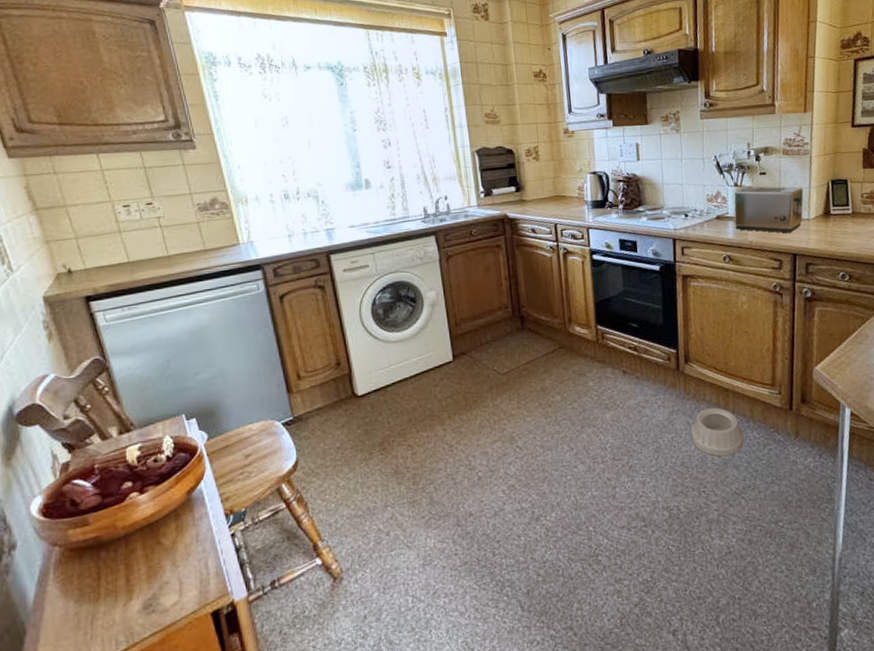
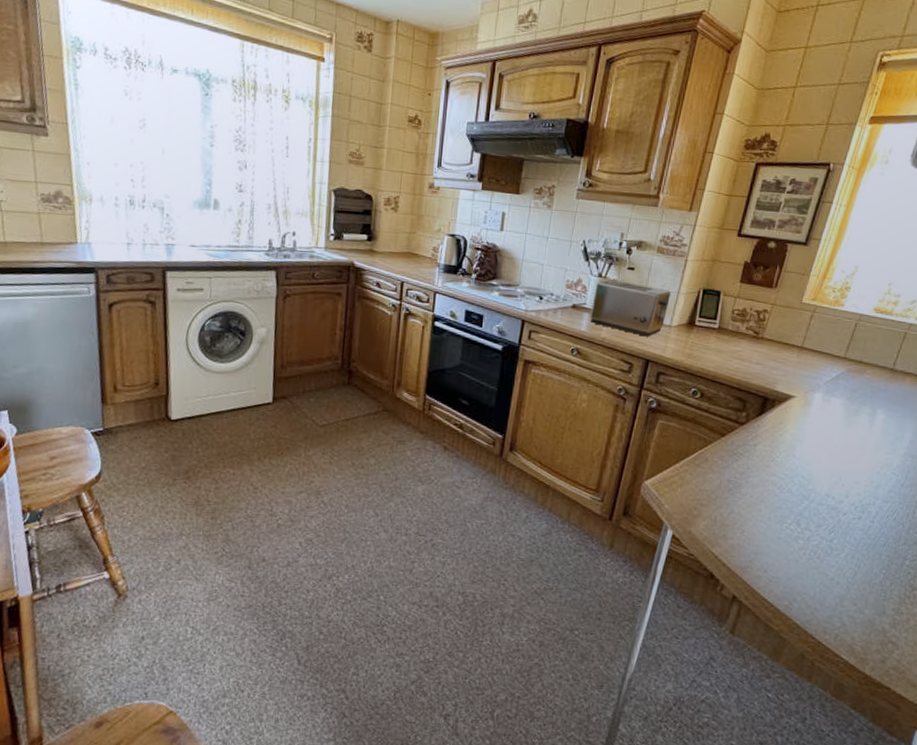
pet bowl: present [690,407,744,457] -> none [501,502,556,554]

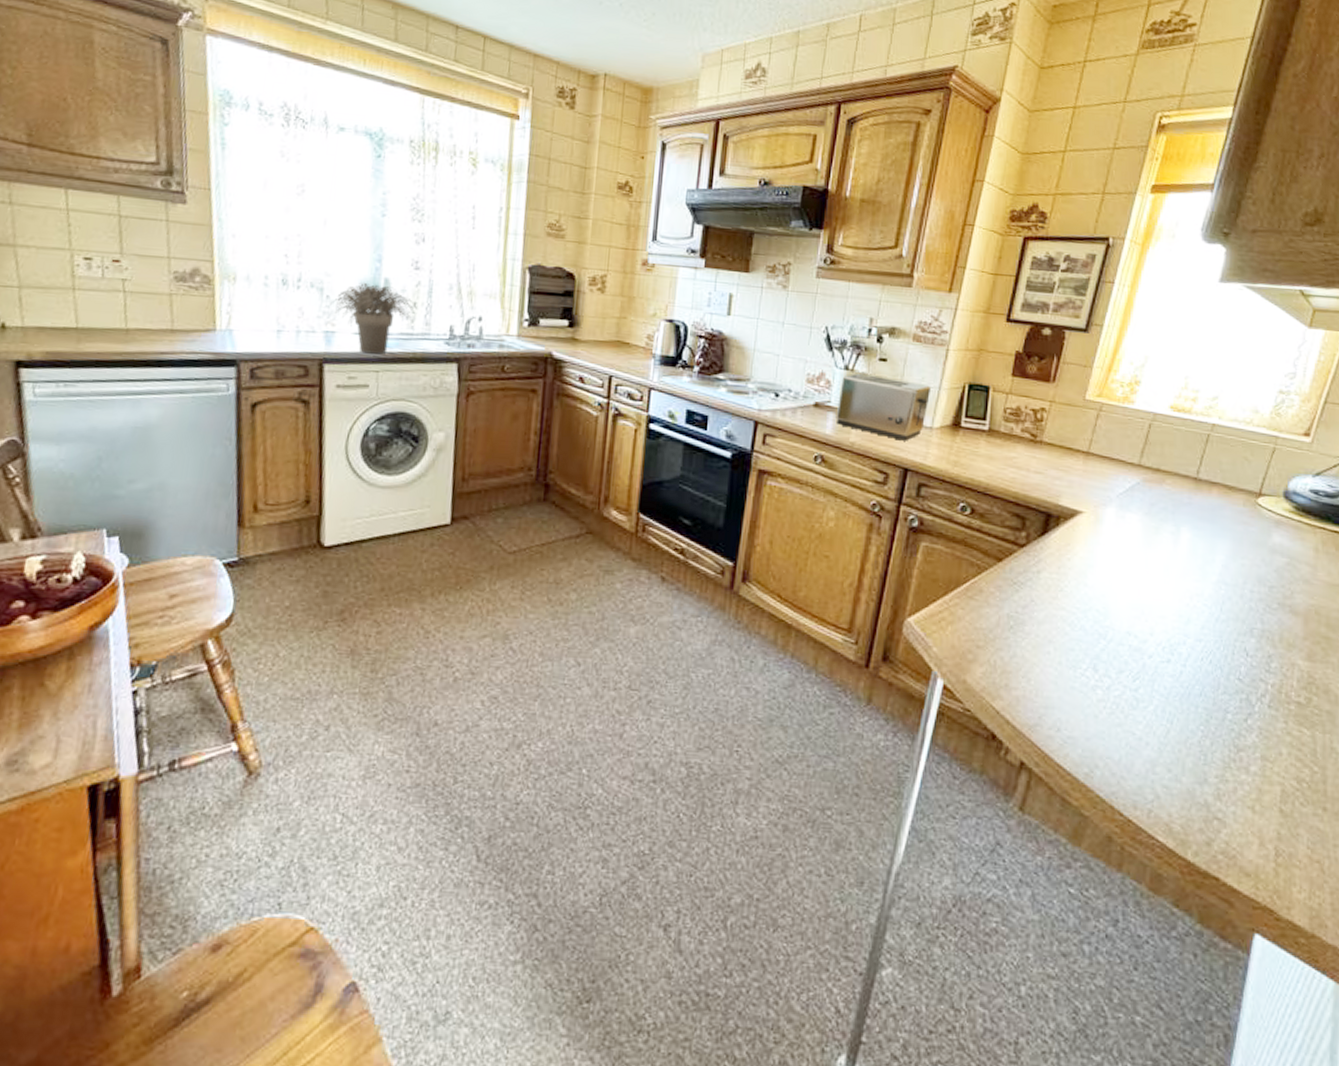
potted plant: none [170,202,241,263] -> present [330,282,417,354]

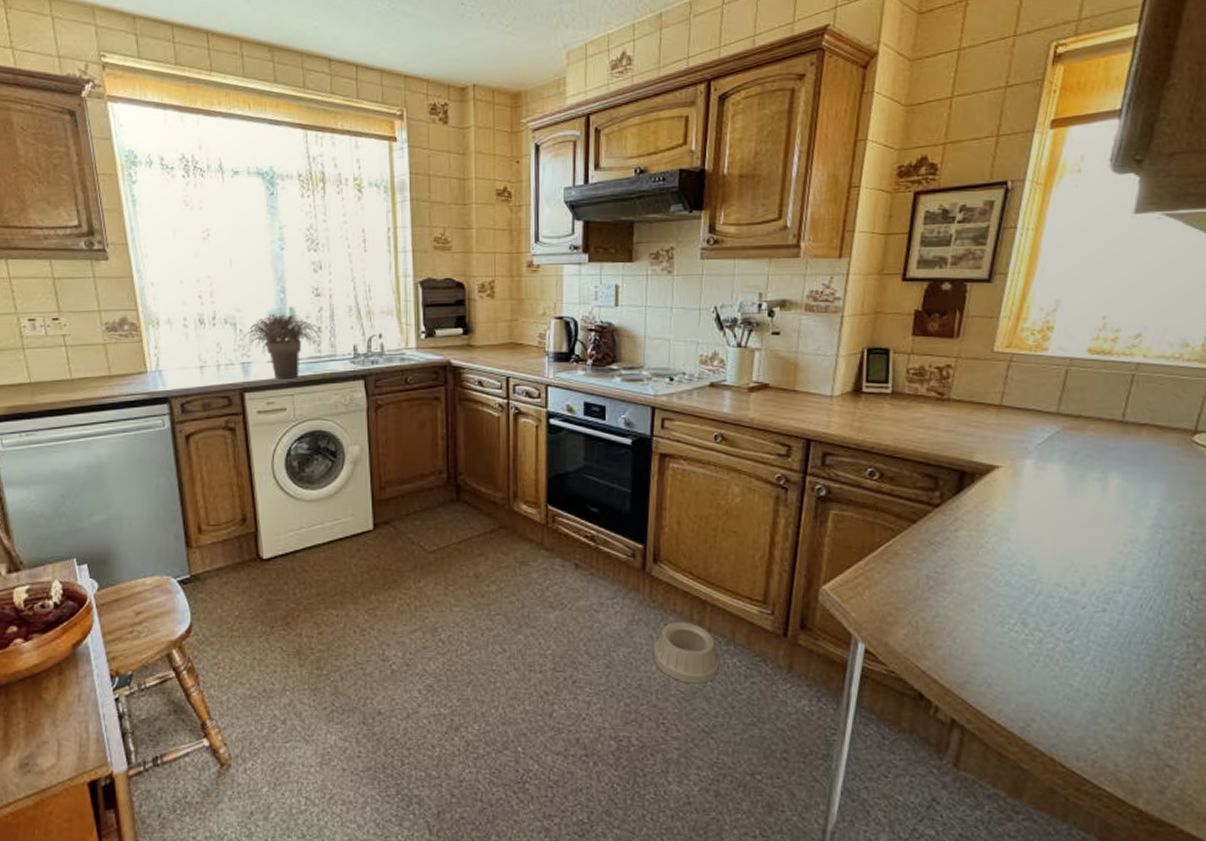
pet bowl: none [733,645,801,712] -> present [653,622,721,684]
toaster: present [836,373,932,441] -> none [732,348,829,412]

